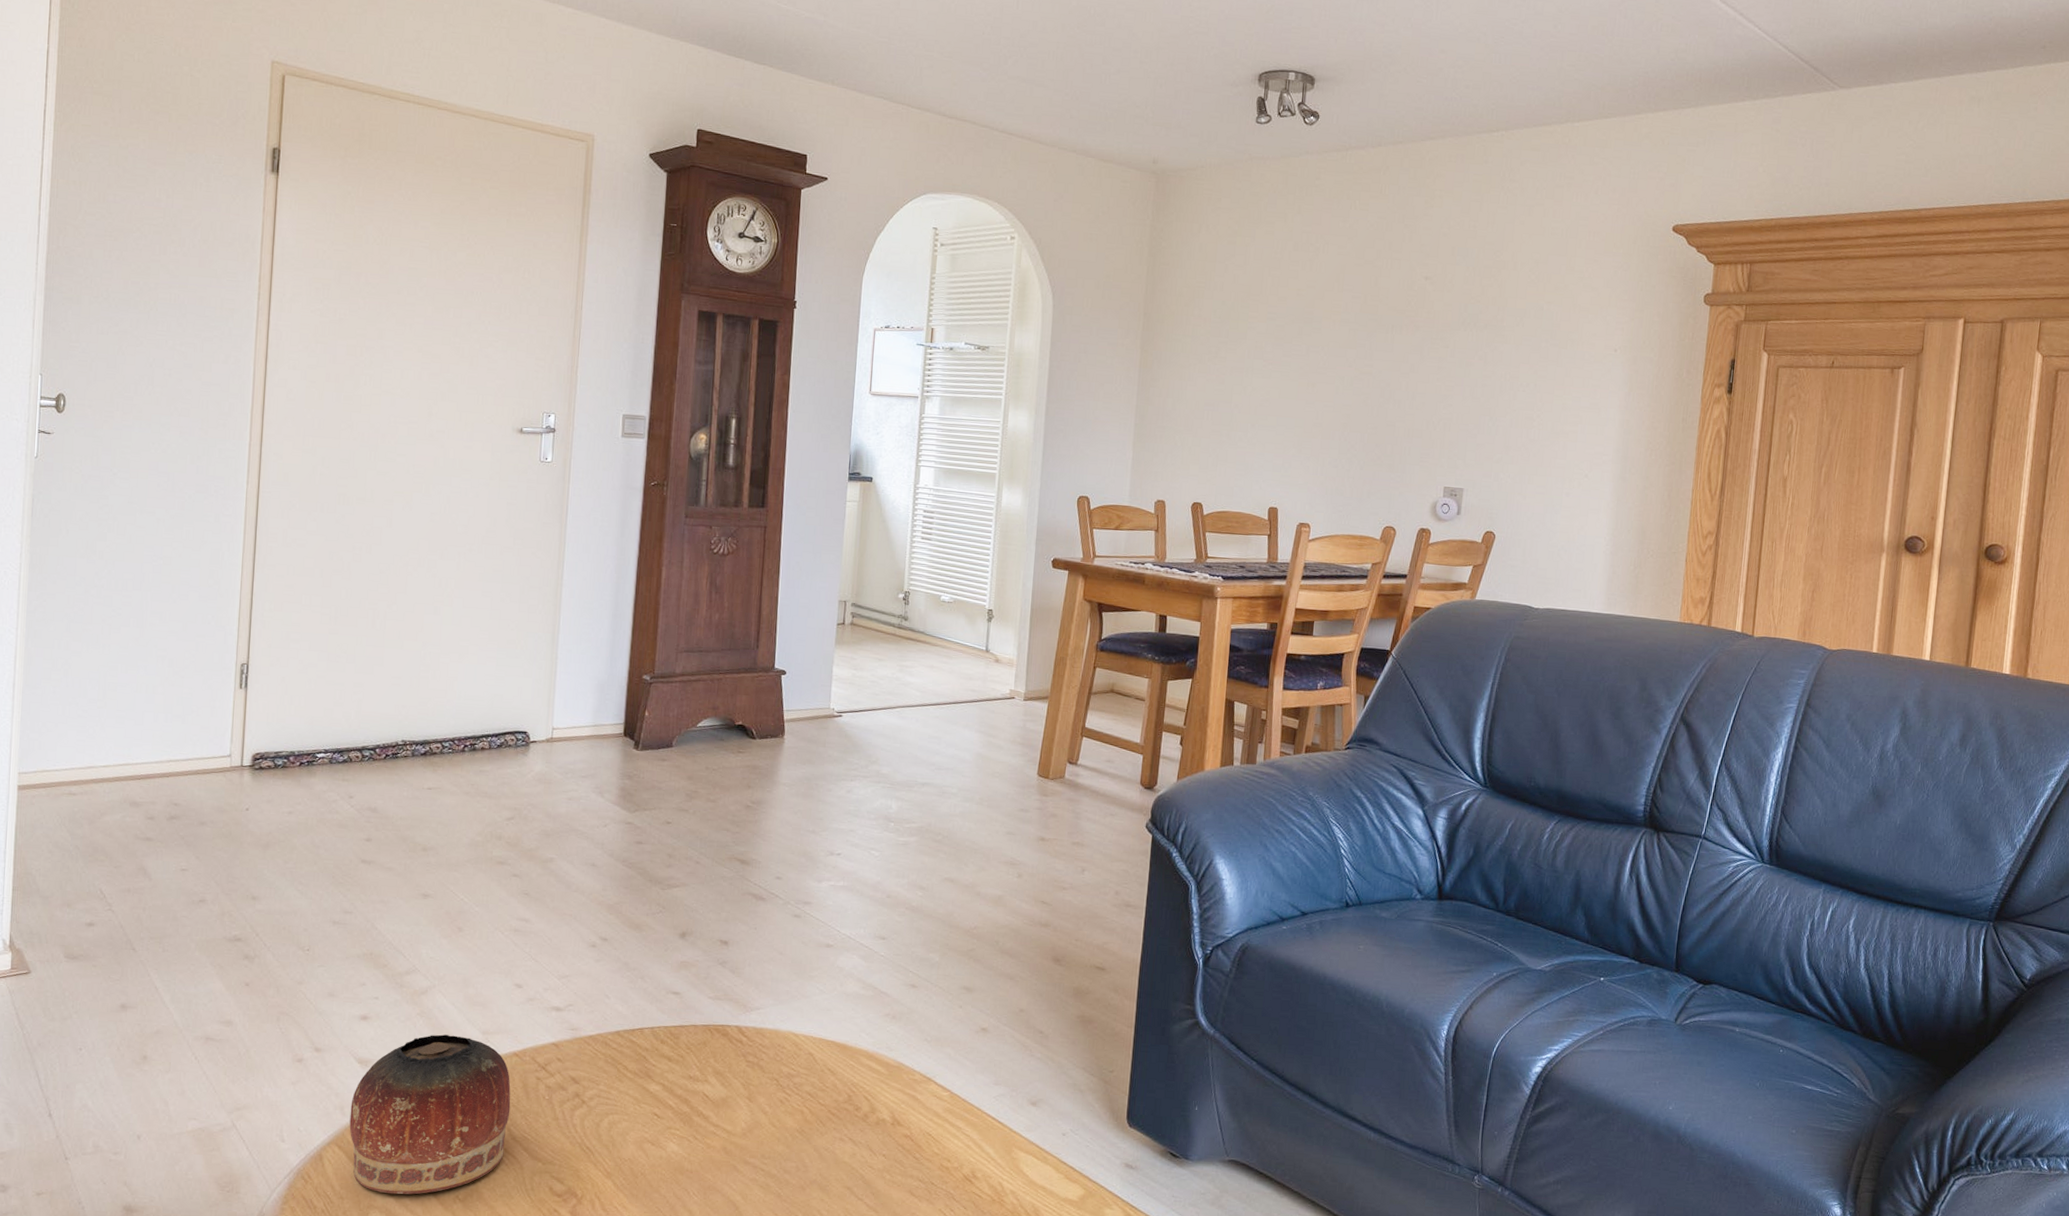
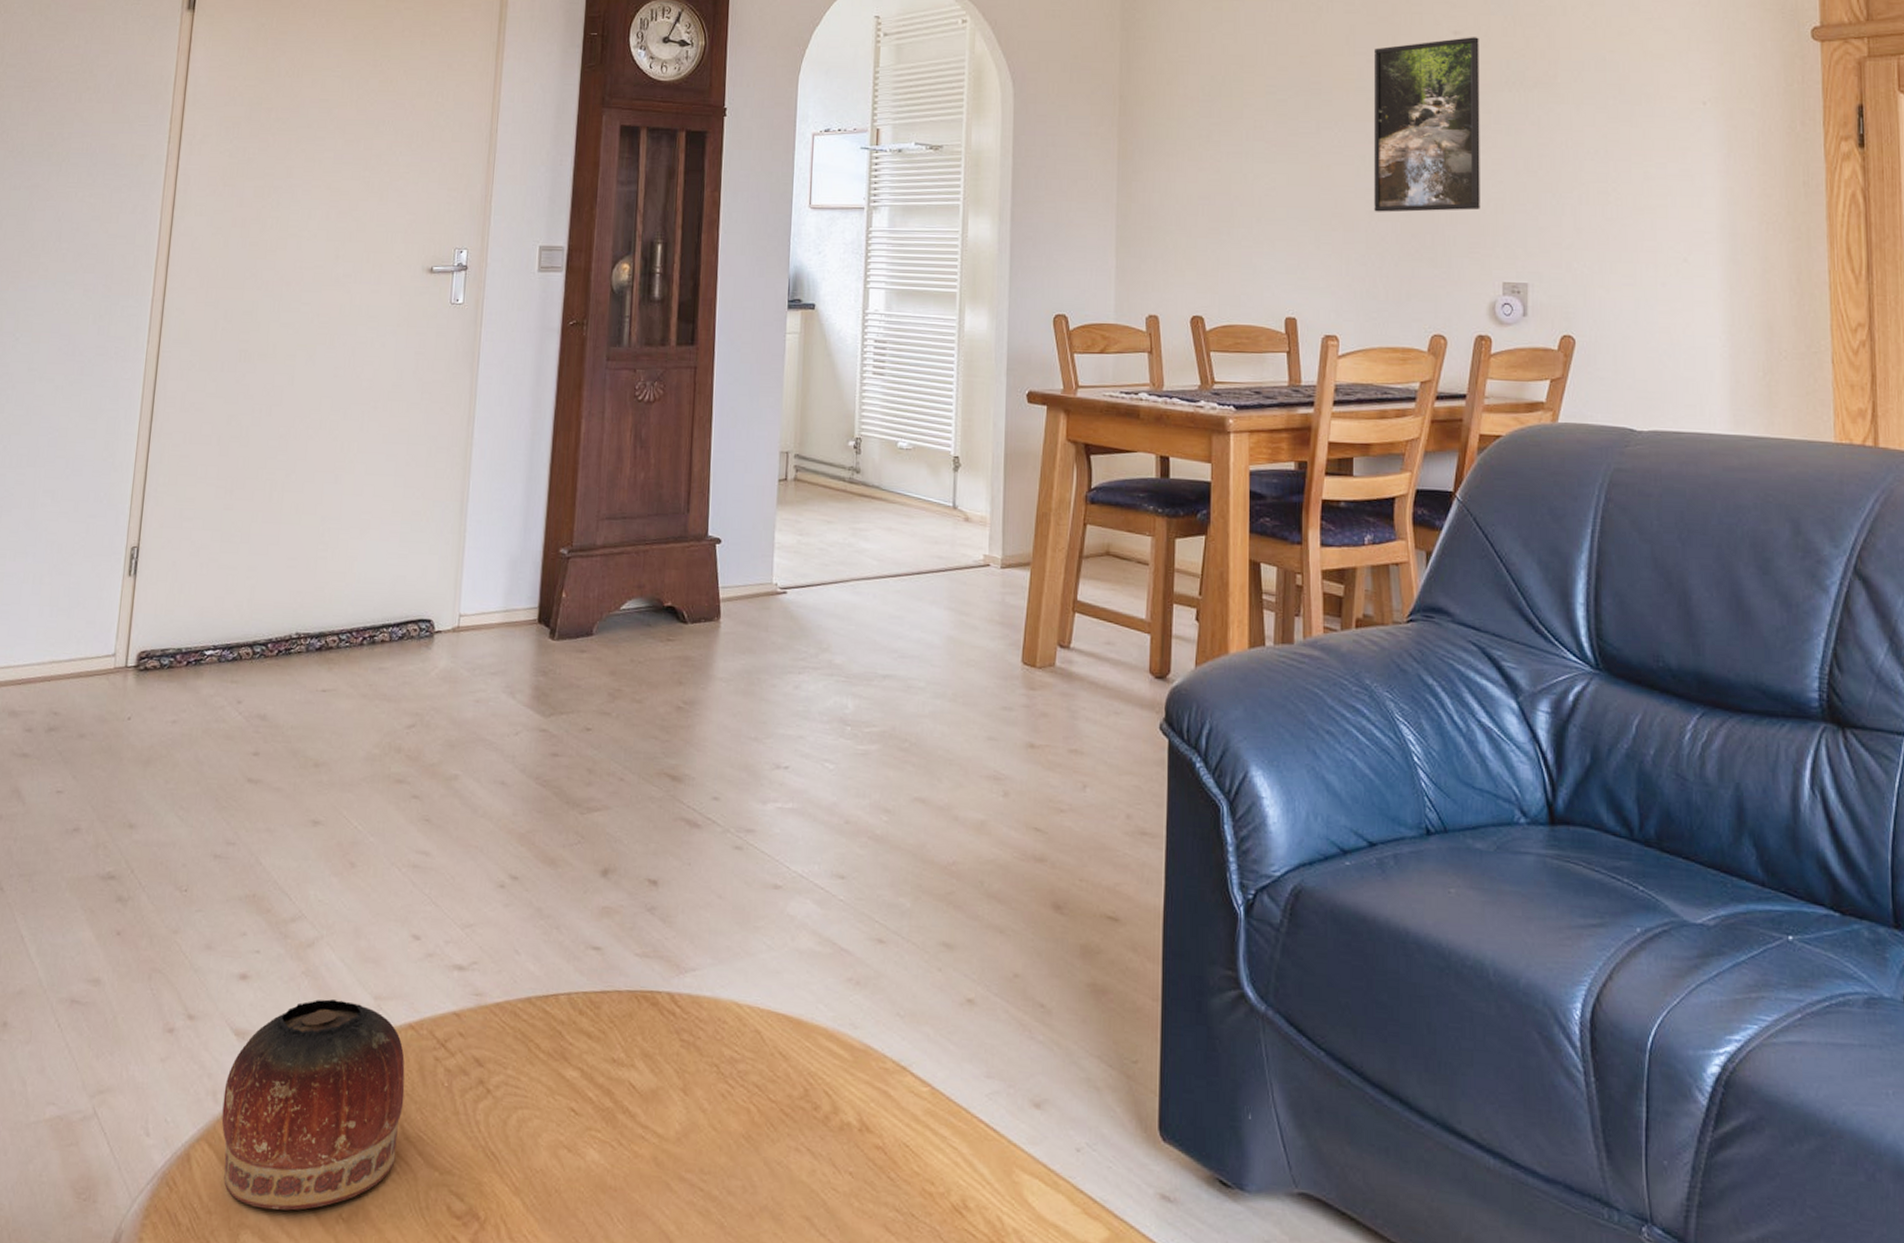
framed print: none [1348,282,1445,427] -> present [1374,37,1480,213]

